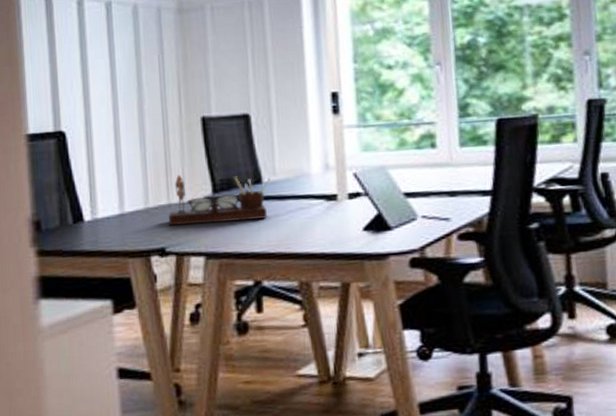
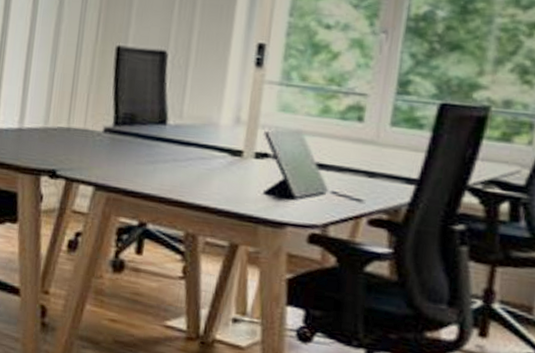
desk organizer: present [168,174,271,226] -> none [64,100,176,161]

